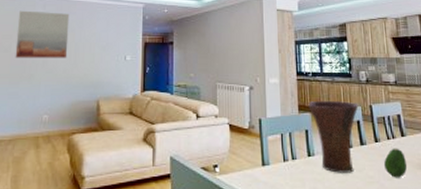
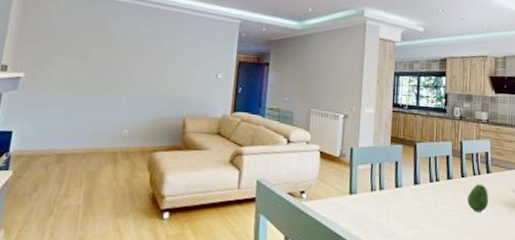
wall art: present [15,10,70,58] -> none [94,15,159,71]
vase: present [308,100,359,173] -> none [401,133,450,206]

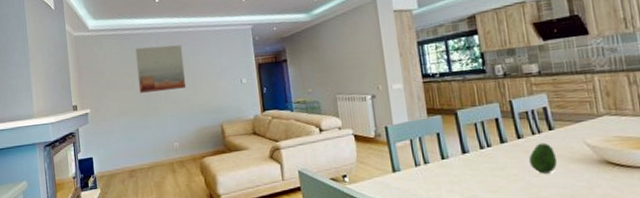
wall art: none [94,15,159,71] -> present [135,44,187,93]

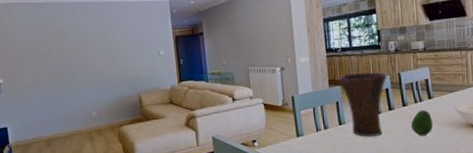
wall art: present [135,44,187,93] -> none [50,15,104,64]
vase: none [437,99,496,174] -> present [338,72,387,137]

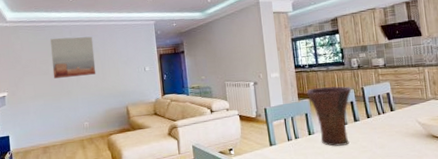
wall art: none [50,15,104,64] -> present [50,36,96,79]
fruit: present [411,109,434,136] -> none [376,121,397,146]

